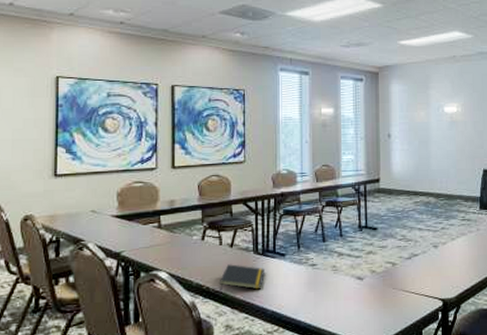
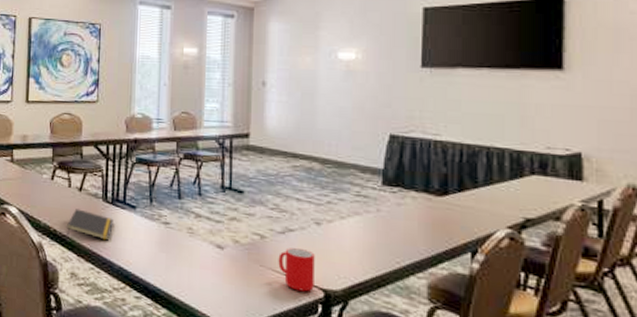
cup: none [407,268,435,304] -> present [278,247,315,292]

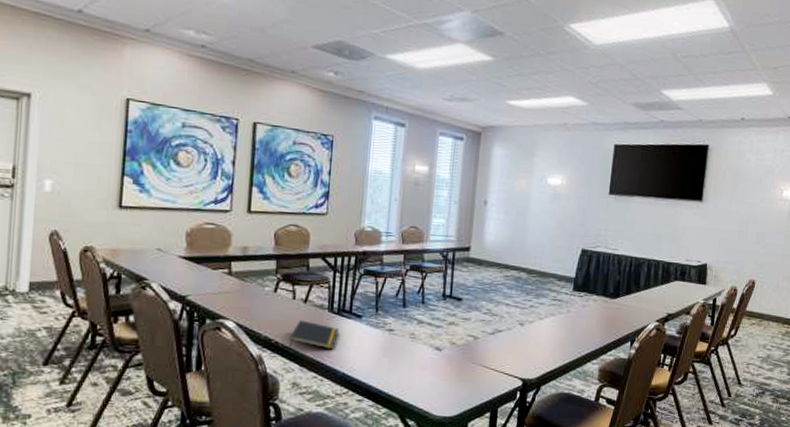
cup: present [278,247,315,292] -> none [487,345,517,382]

